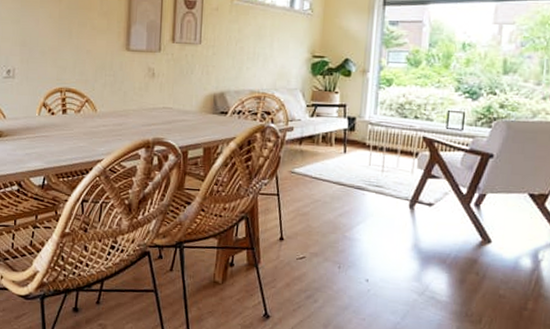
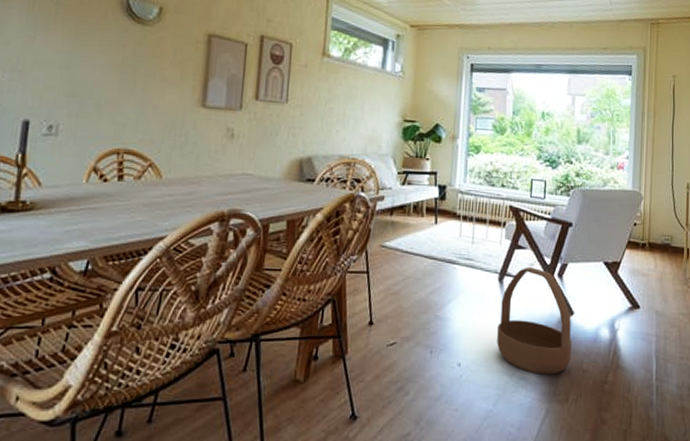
basket: none [406,196,488,297] -> present [497,268,572,375]

